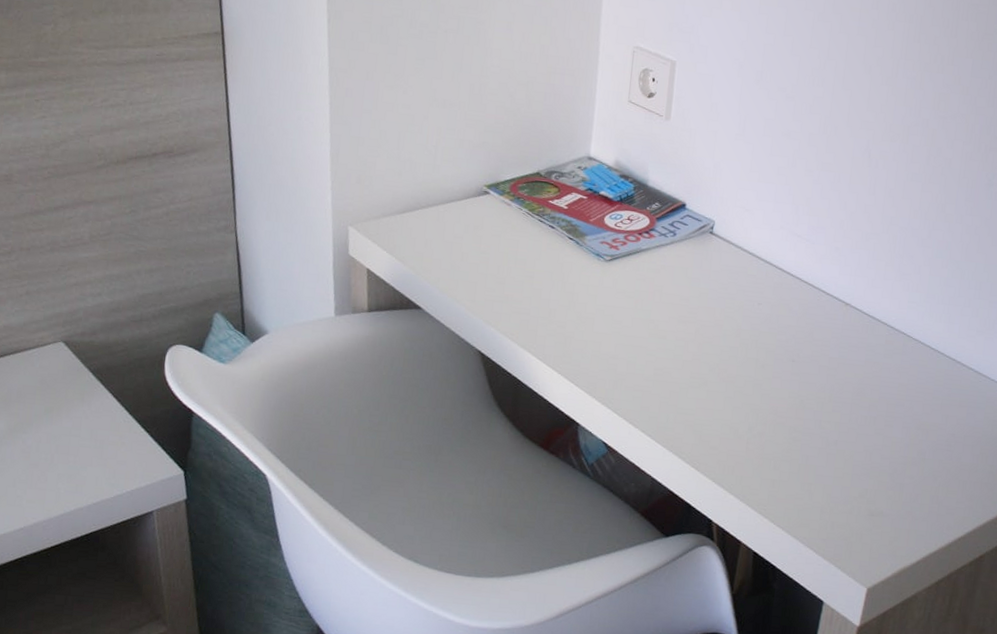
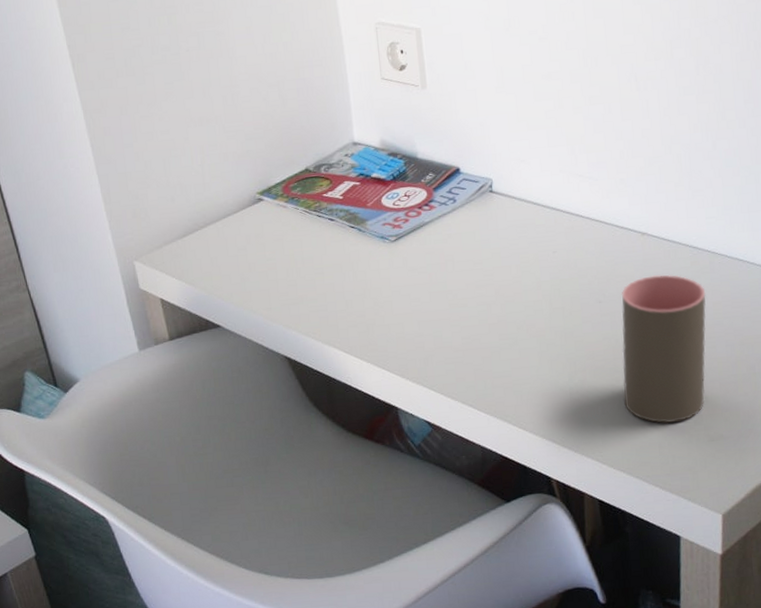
cup: none [796,345,894,491] -> present [621,274,706,424]

